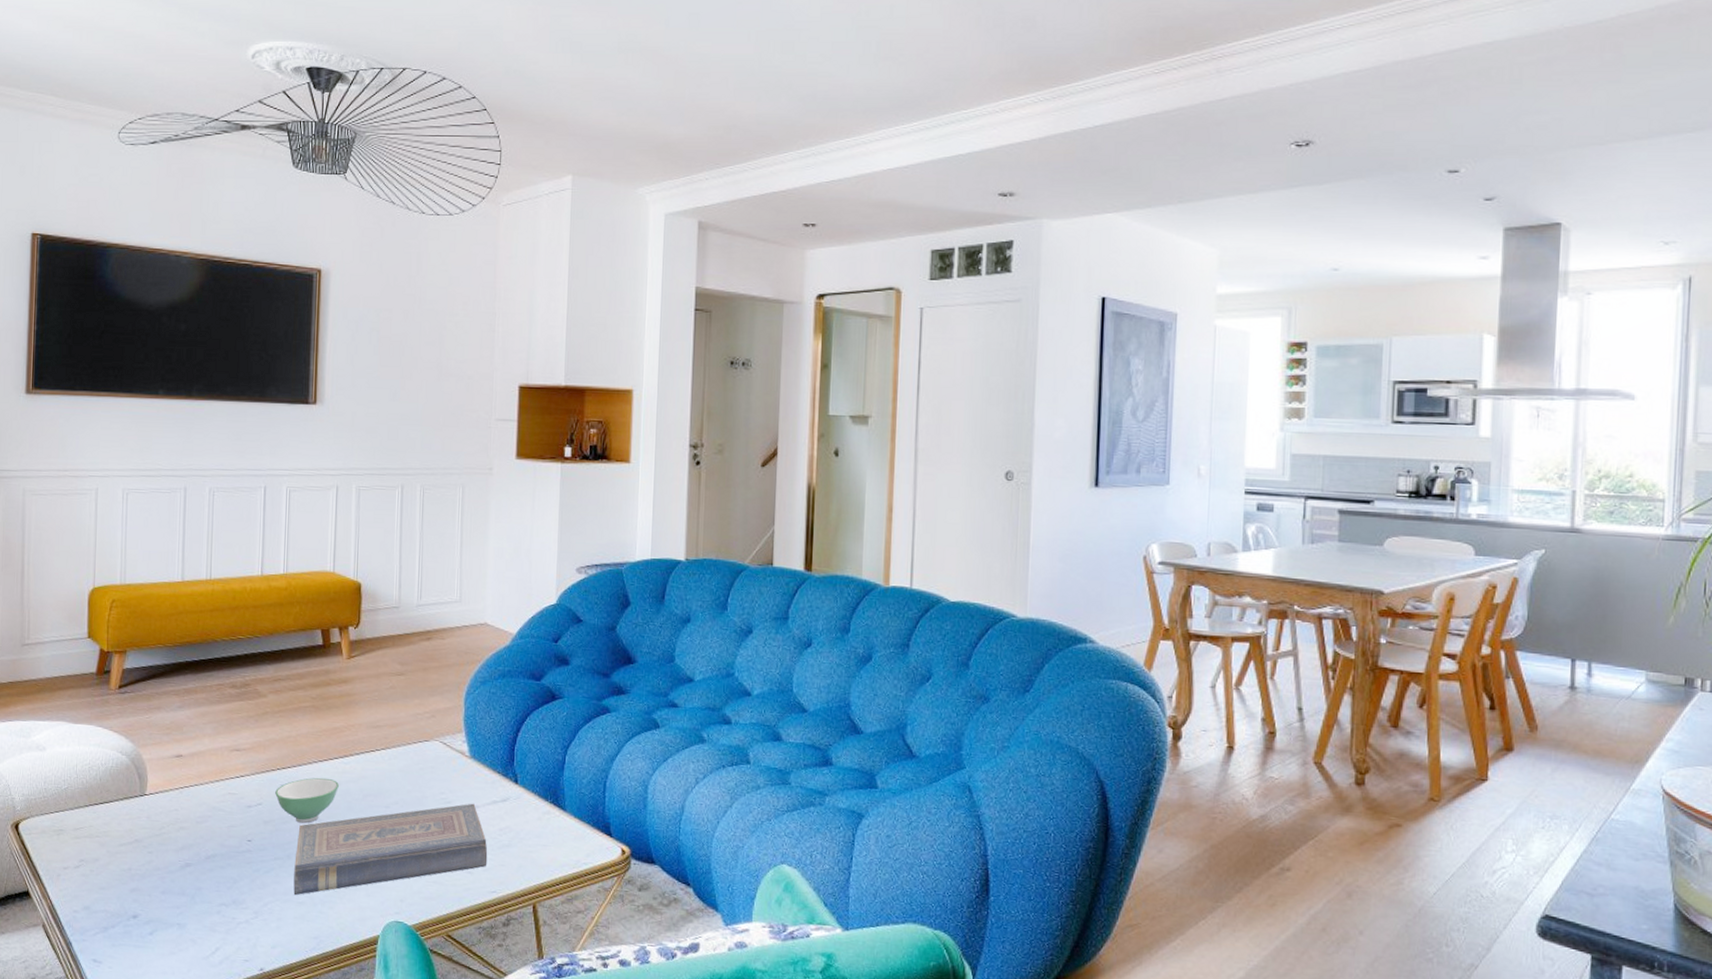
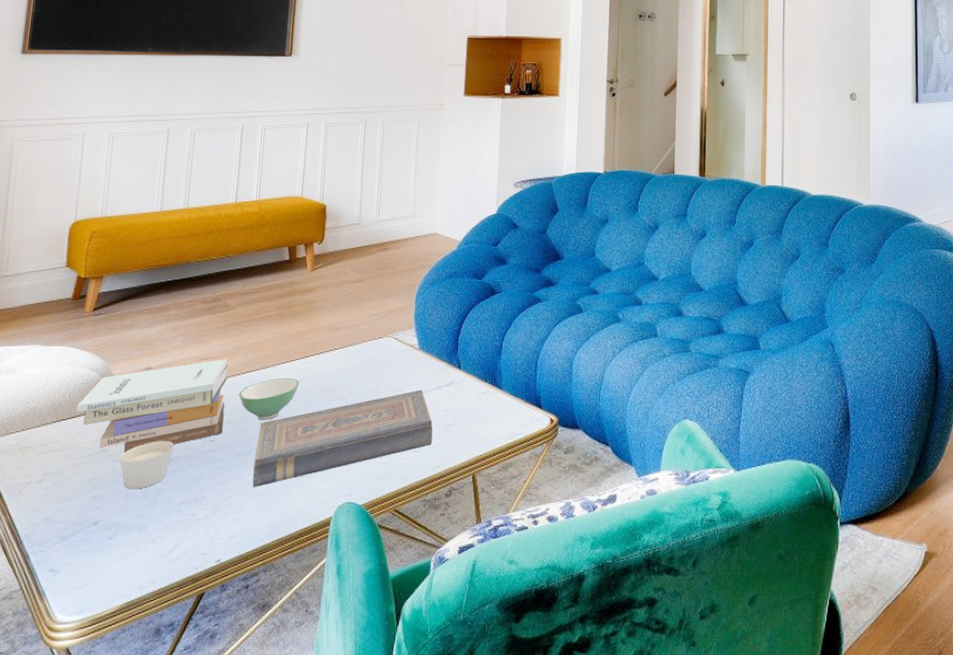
books: none [107,751,263,845] -> present [75,359,228,452]
candle: none [155,835,210,885] -> present [120,441,174,489]

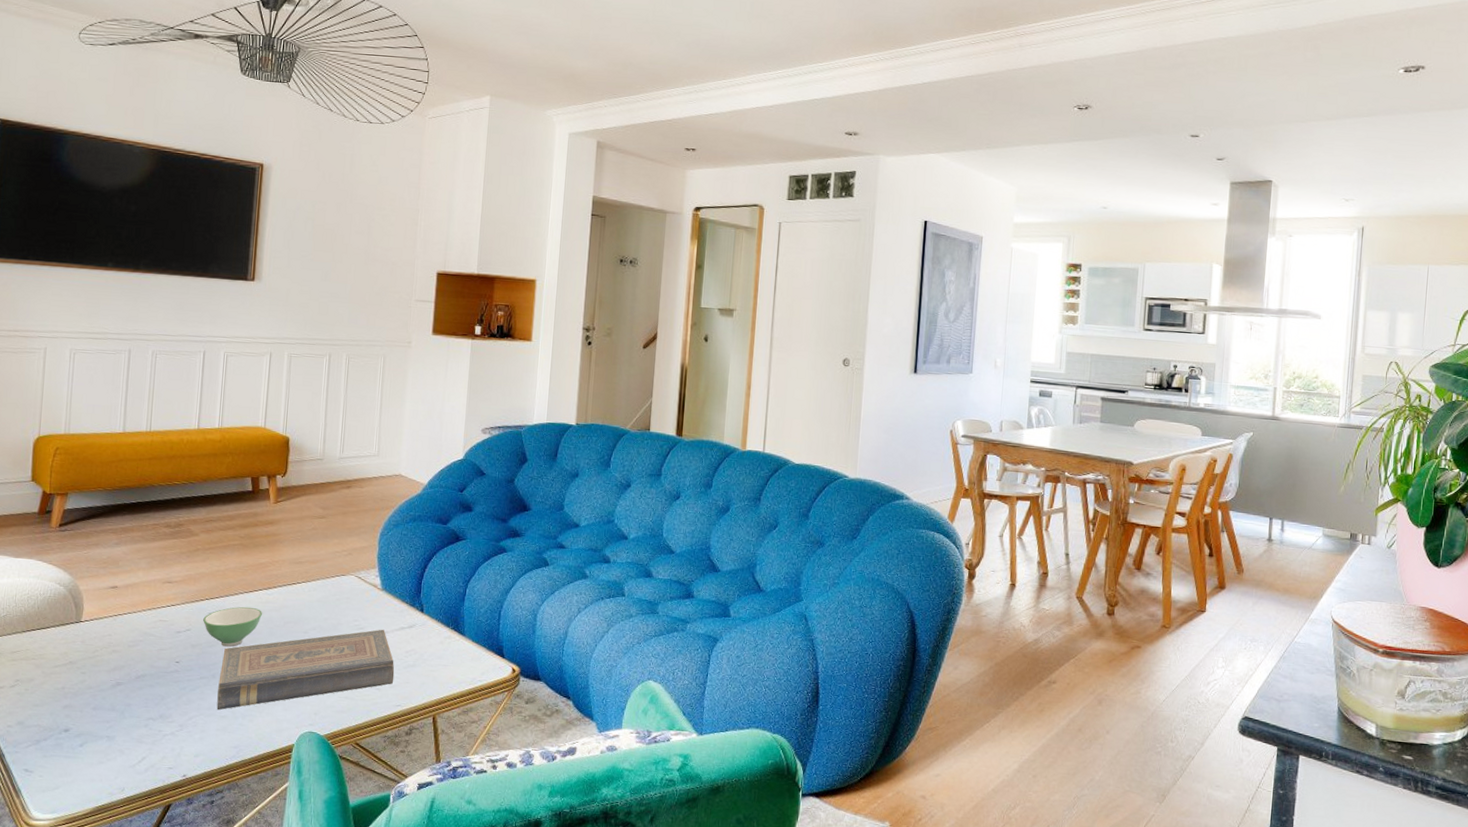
books: present [75,359,228,452] -> none [44,583,192,666]
candle: present [120,441,174,489] -> none [88,657,141,702]

